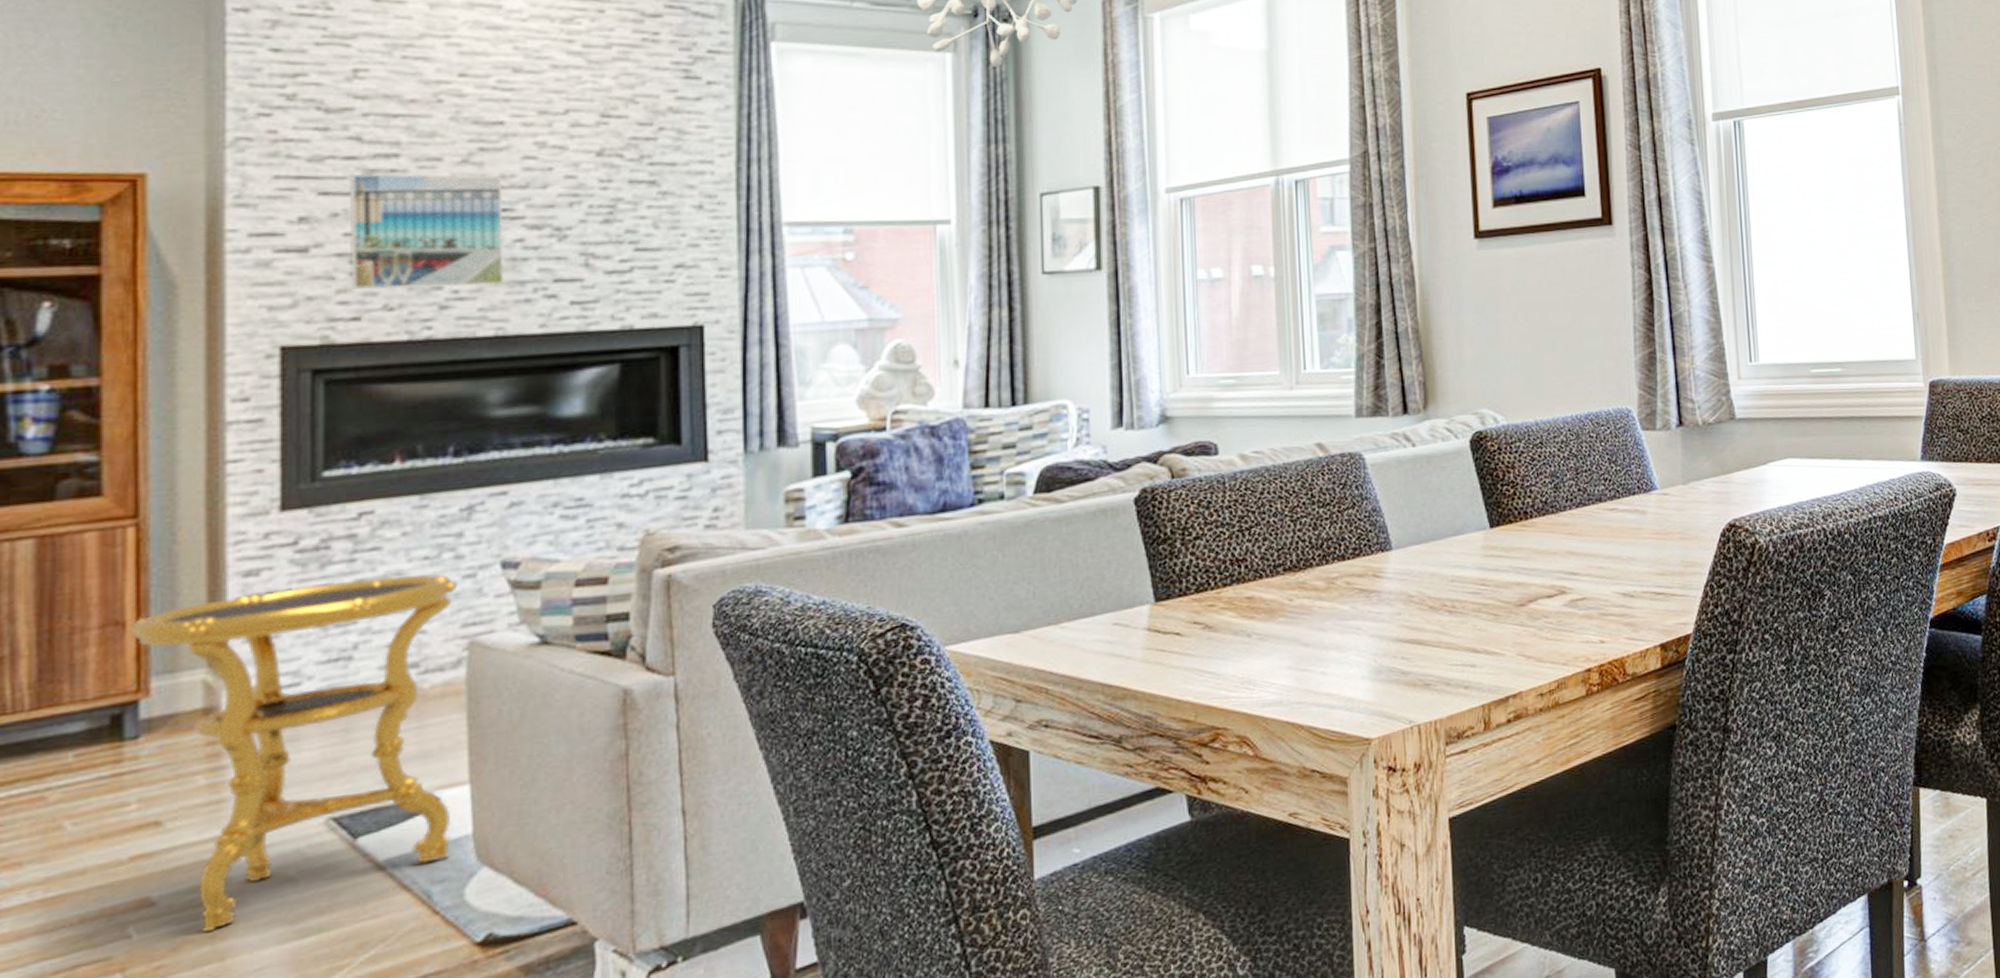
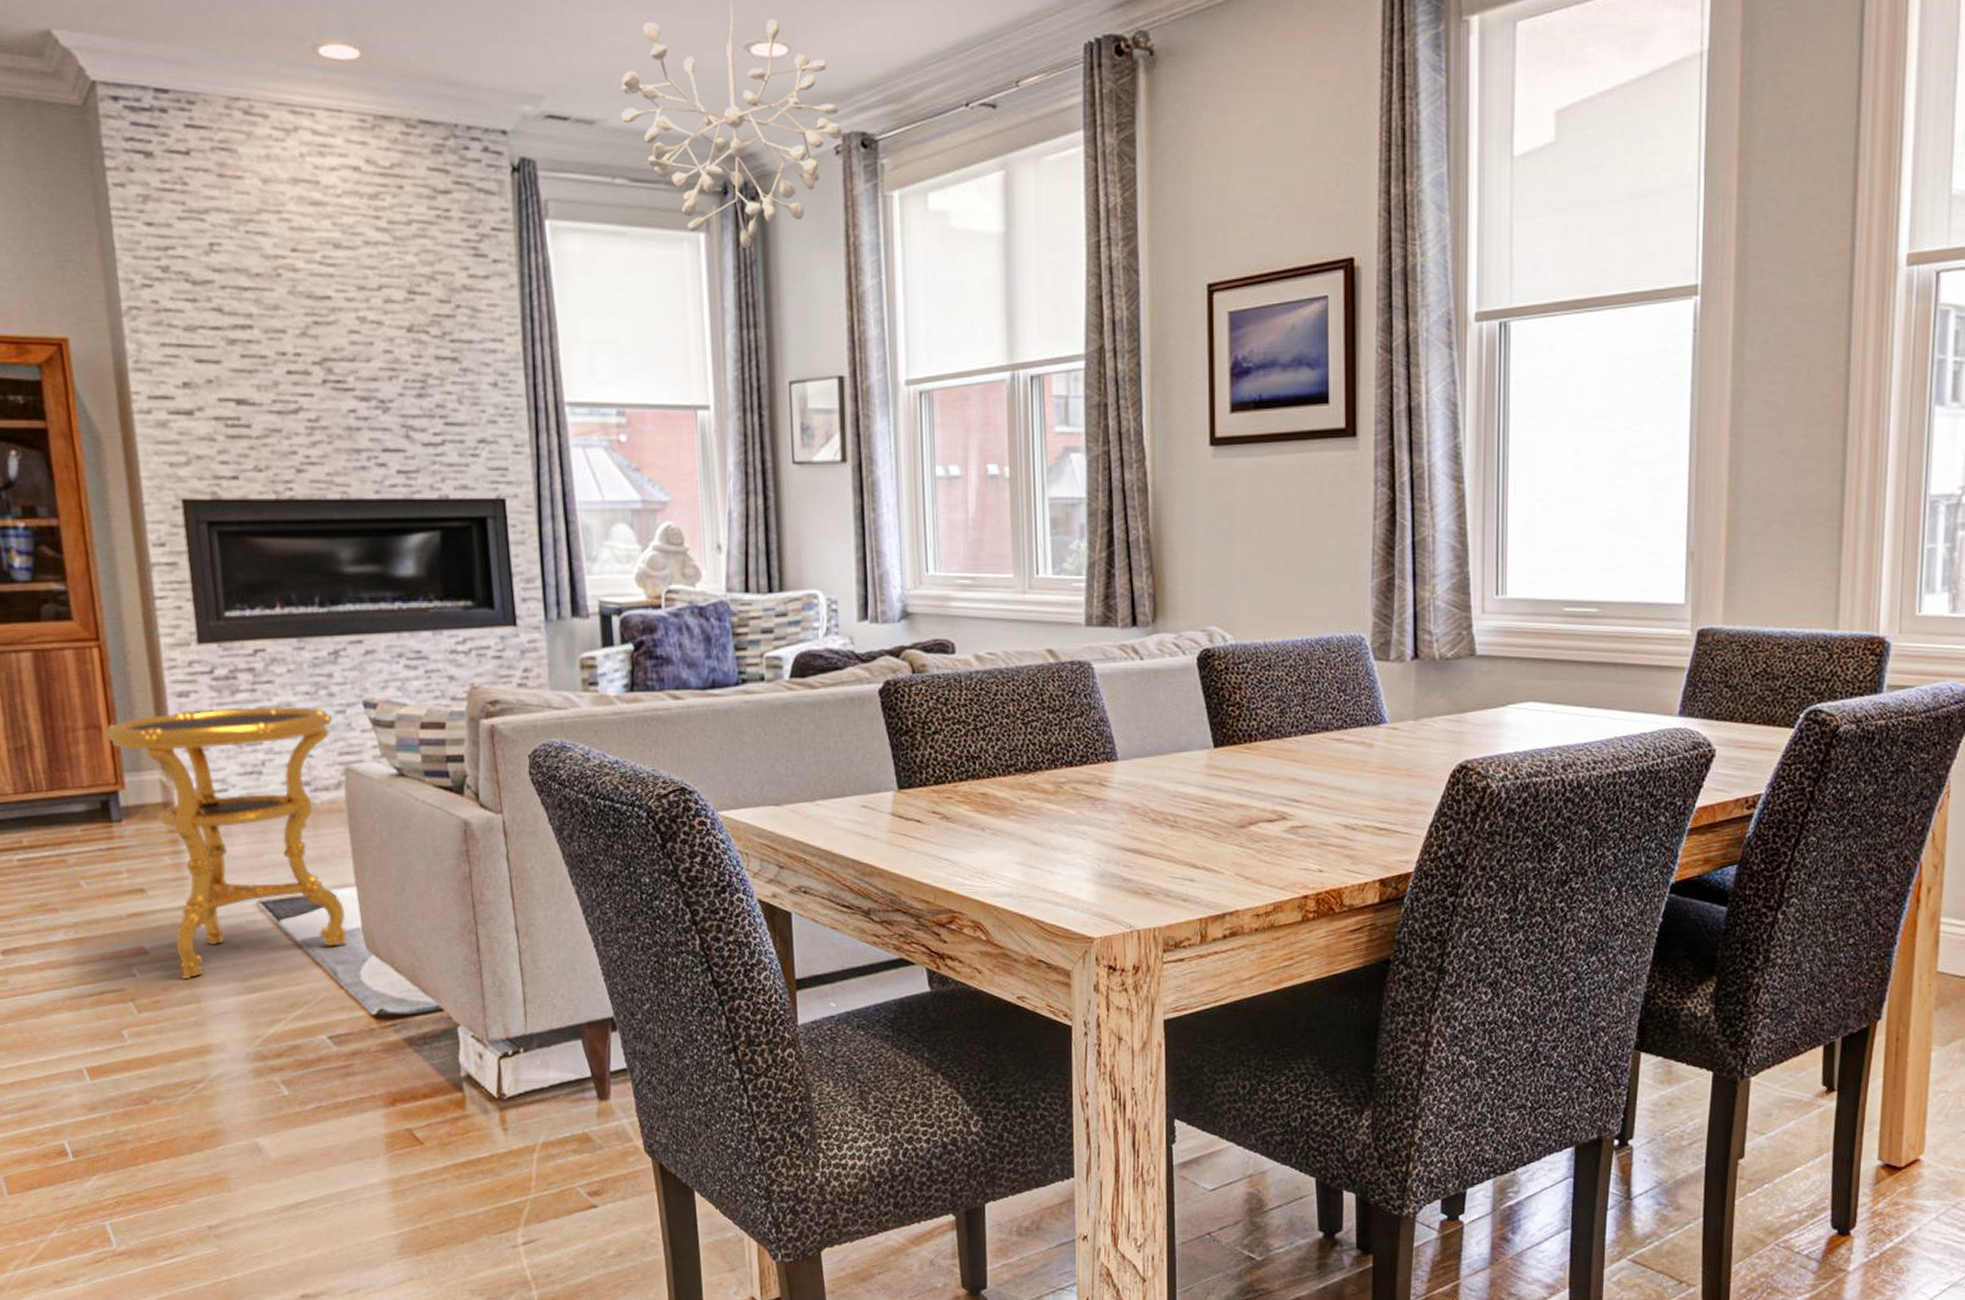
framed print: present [349,173,505,289] -> none [216,343,344,453]

